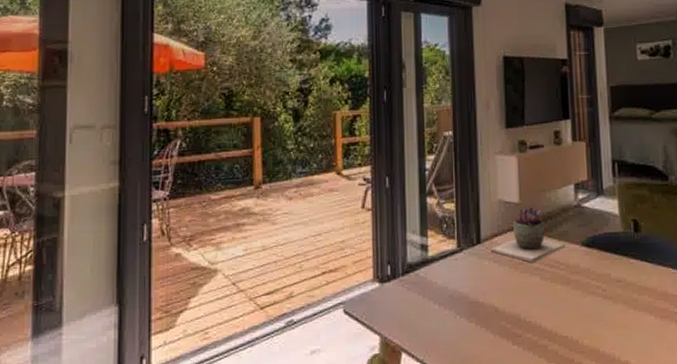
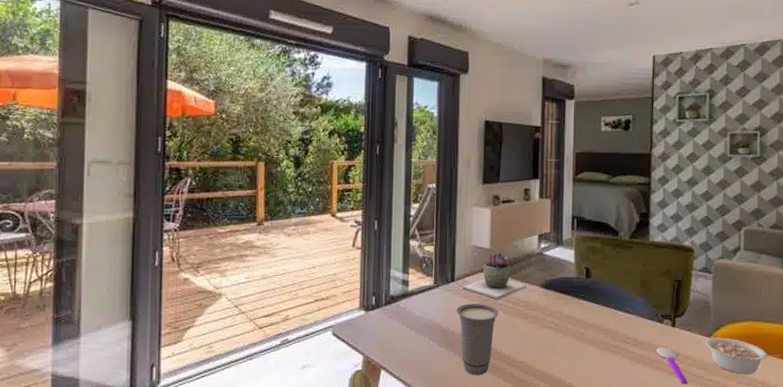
cup: none [485,269,535,355] -> present [456,304,499,375]

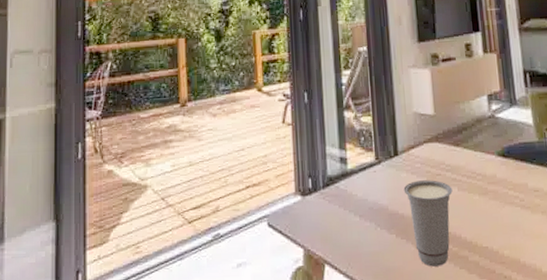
succulent plant: present [462,252,526,300] -> none [407,118,481,174]

